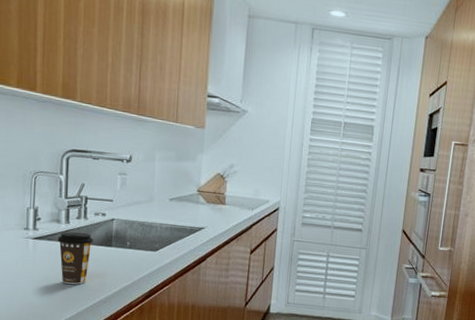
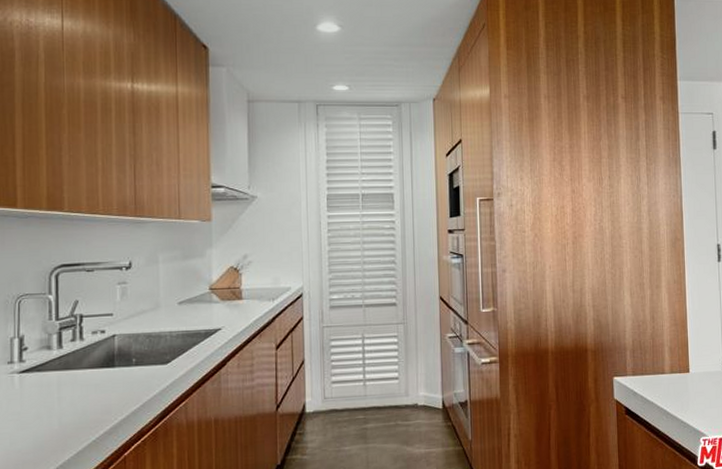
coffee cup: present [57,232,94,285] -> none [48,356,93,419]

